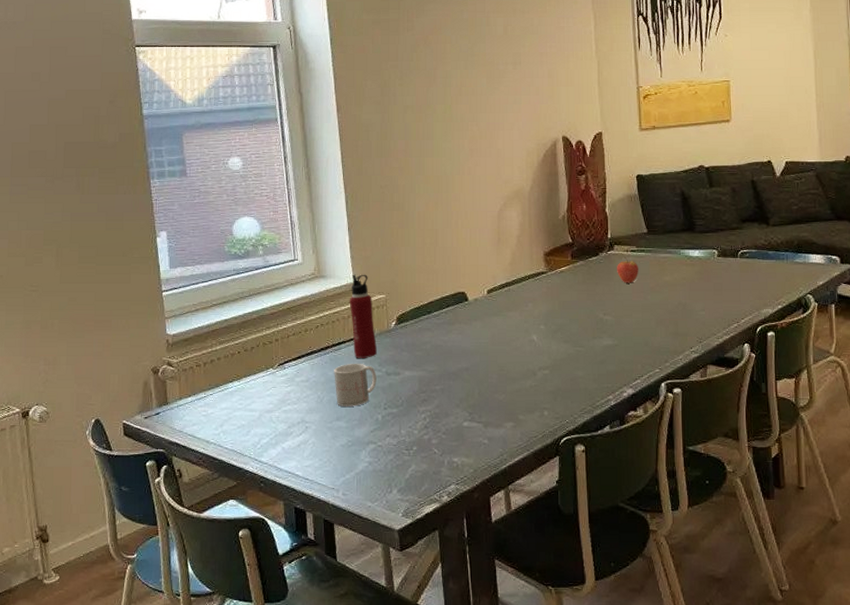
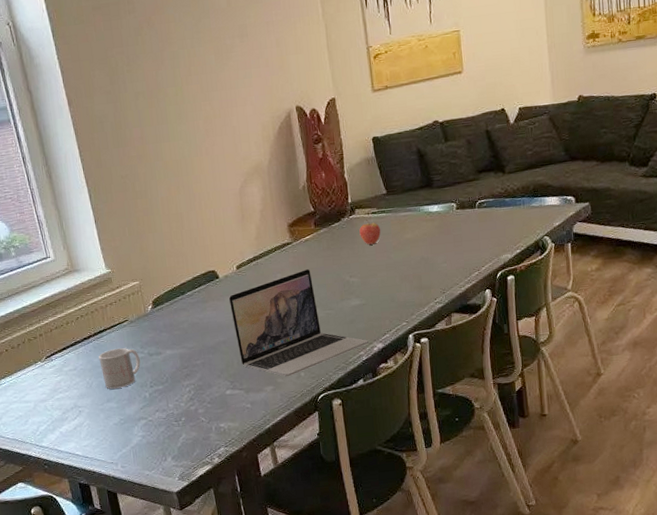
water bottle: present [349,274,377,358] -> none [104,264,137,344]
laptop: none [476,301,618,414] -> present [228,268,369,377]

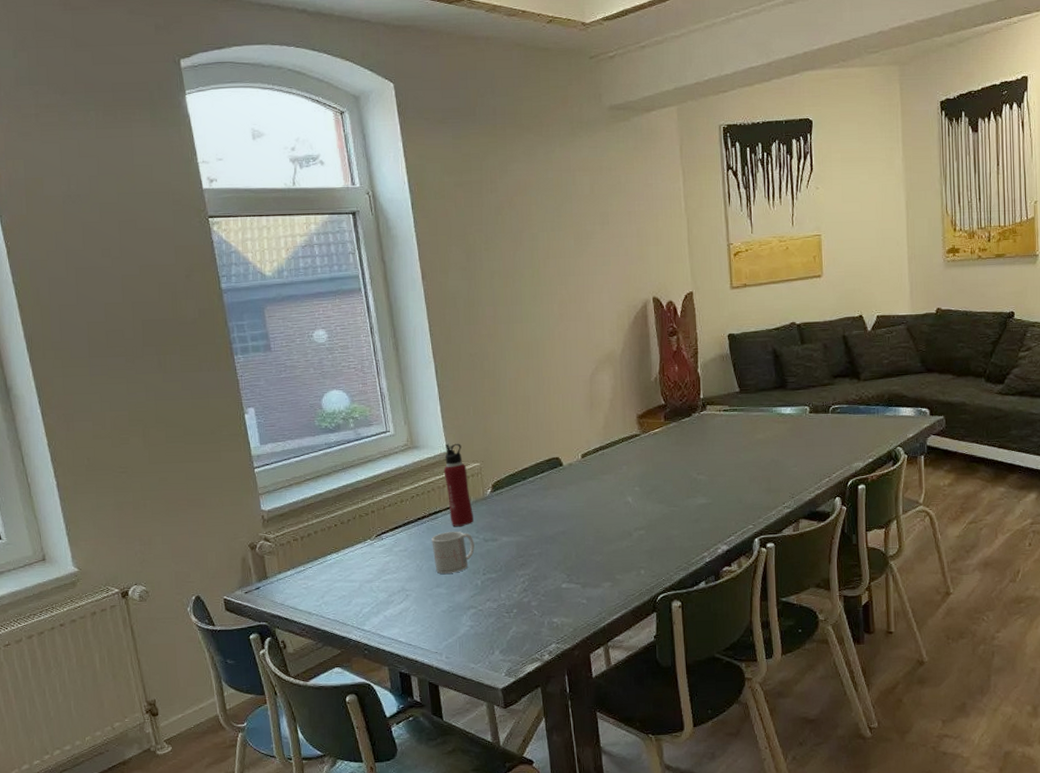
water bottle: none [104,264,137,344] -> present [443,443,474,526]
laptop: present [228,268,369,377] -> none [571,462,713,574]
fruit: present [359,219,381,245] -> none [710,416,731,443]

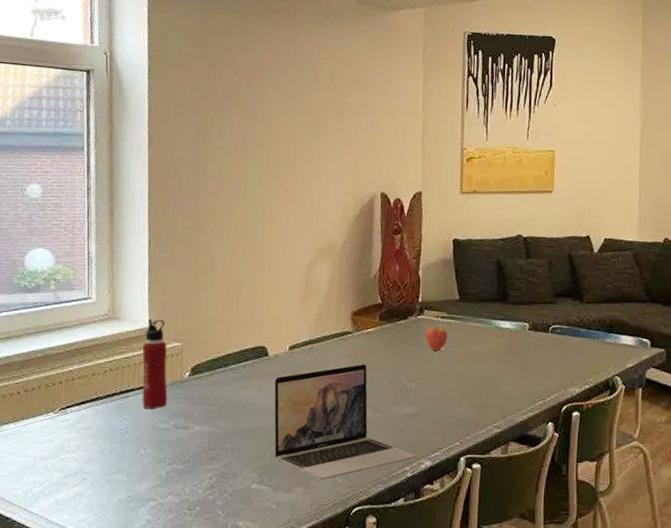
mug: present [431,532,475,574] -> none [118,413,165,460]
laptop: none [571,462,713,574] -> present [274,363,416,481]
fruit: none [710,416,731,443] -> present [425,322,447,351]

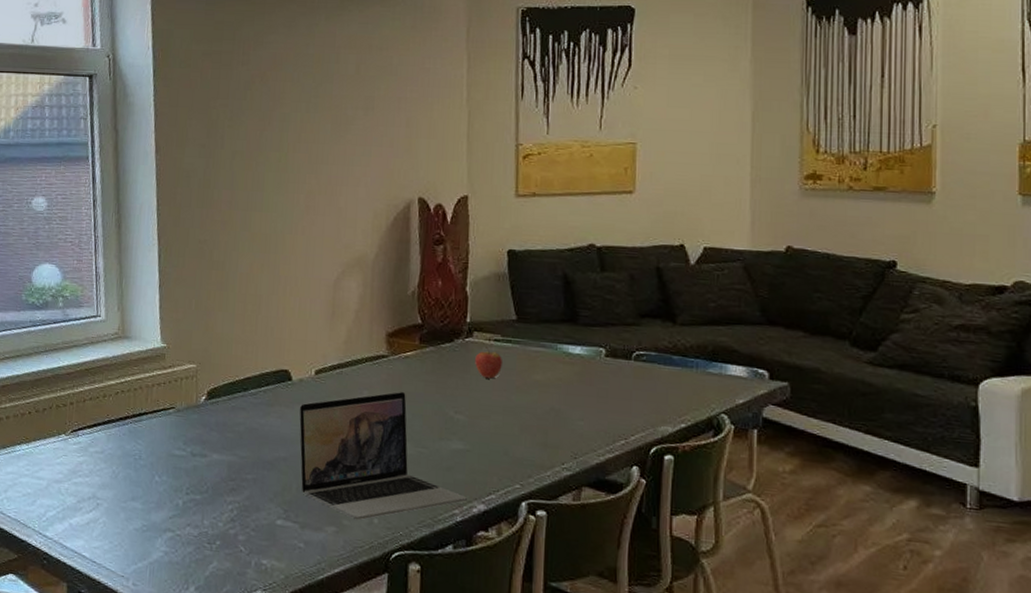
water bottle: present [142,318,168,409] -> none [154,338,183,434]

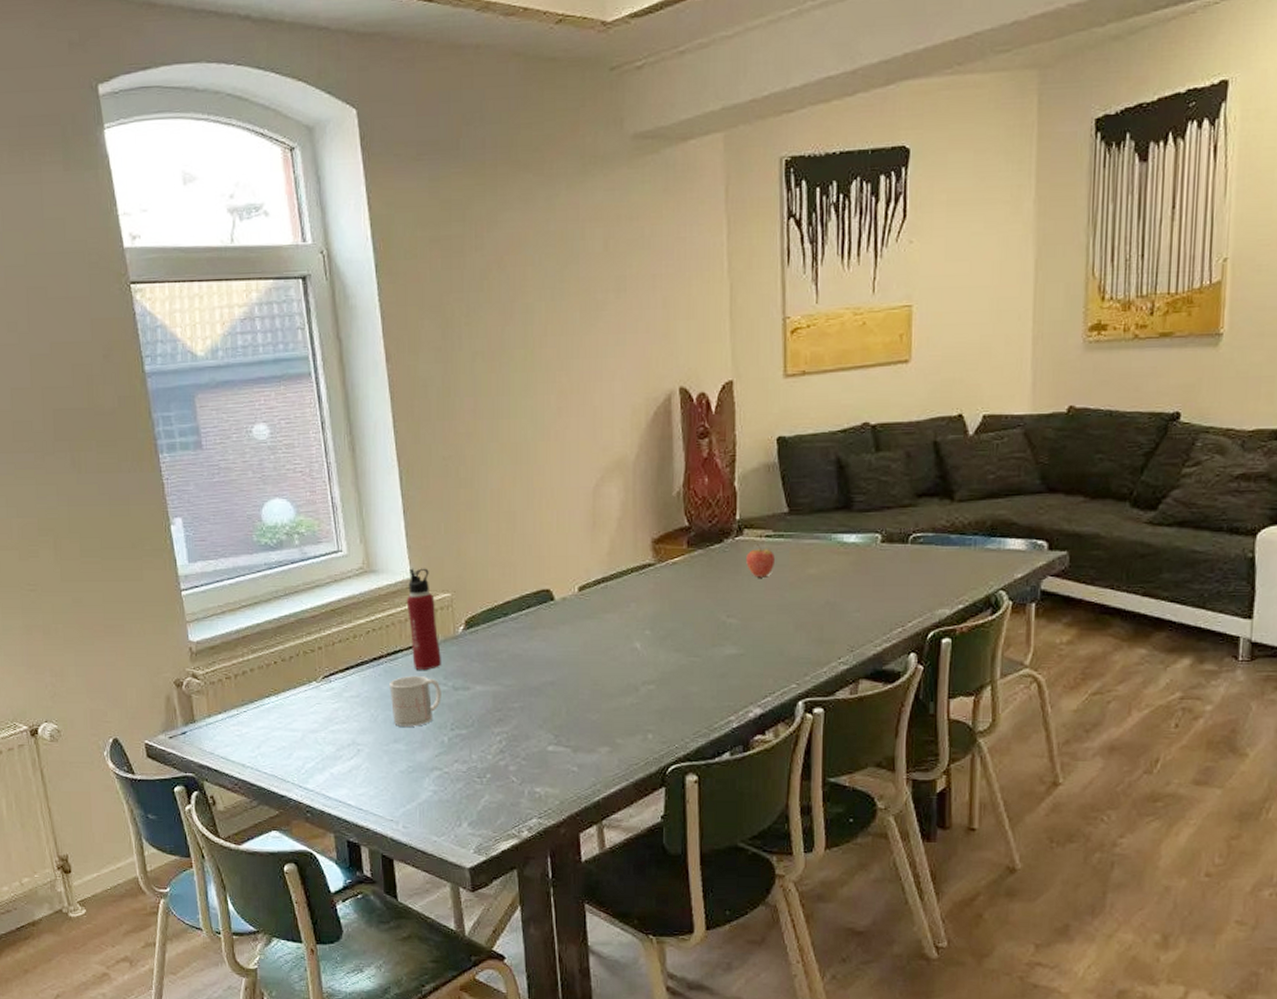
mug: none [132,438,180,487] -> present [389,676,442,727]
water bottle: none [154,338,183,434] -> present [406,568,441,670]
laptop: present [299,391,467,520] -> none [564,600,743,738]

